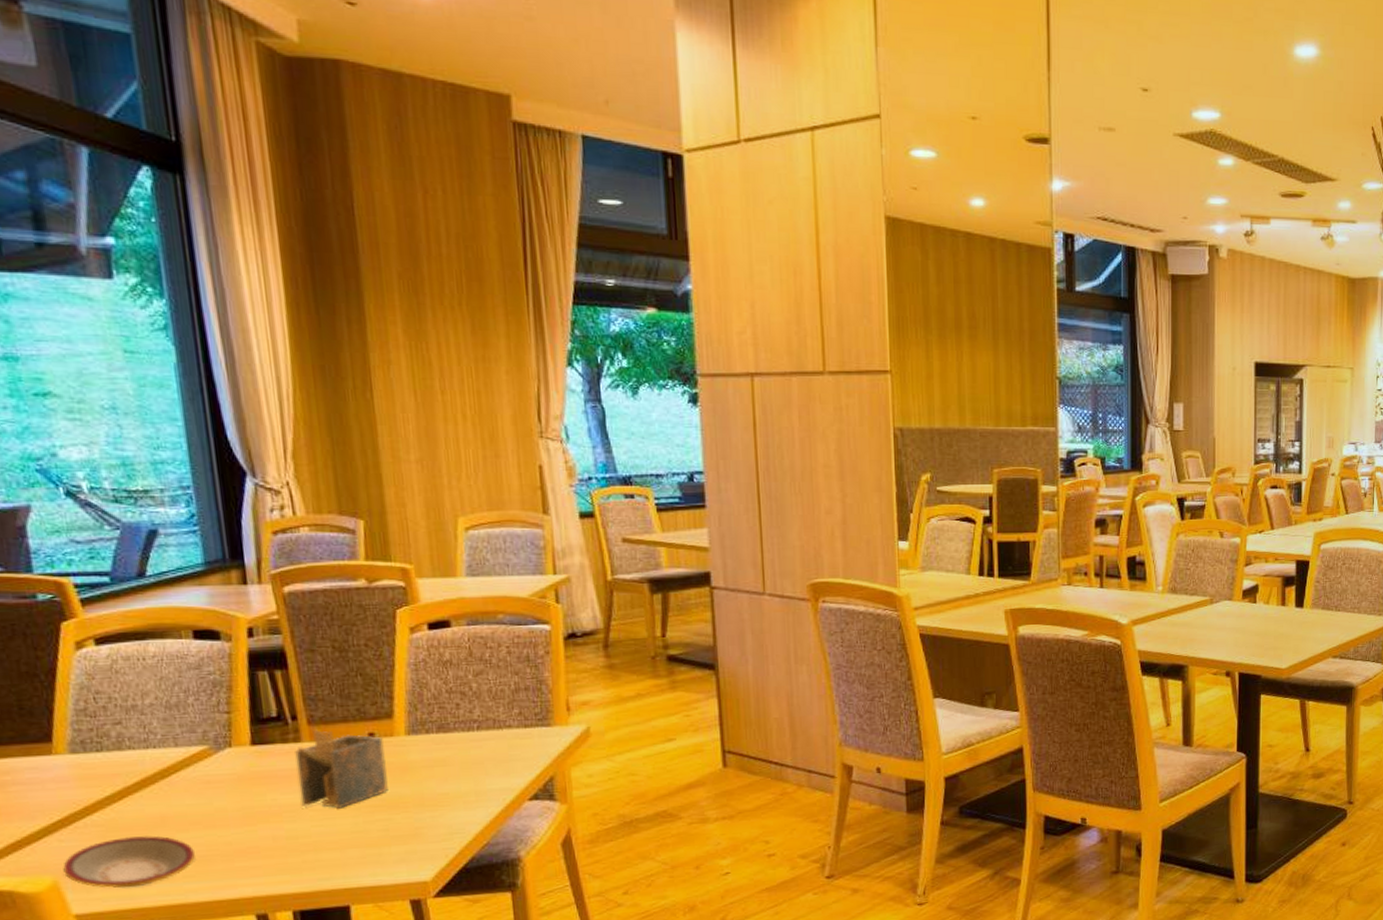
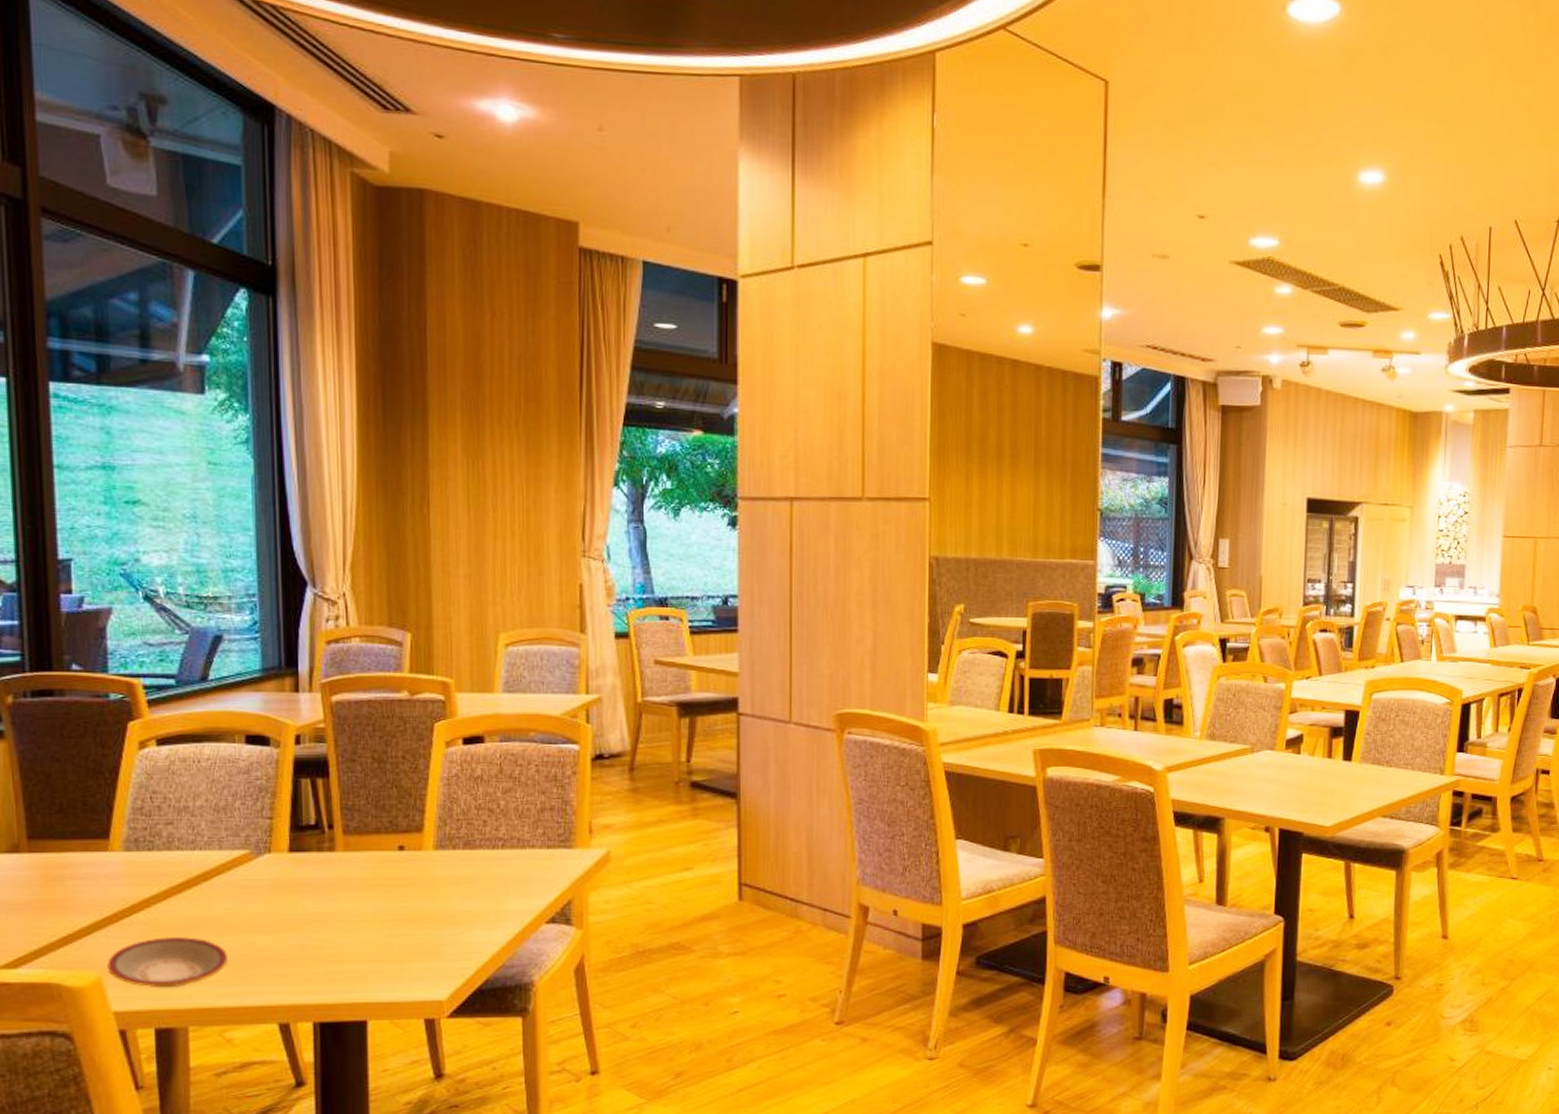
napkin holder: present [295,730,388,809] -> none [329,841,413,921]

